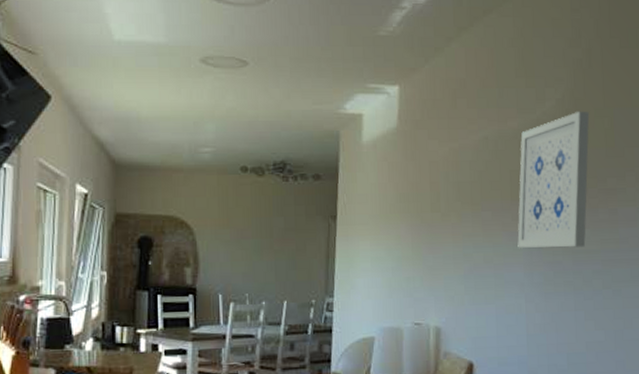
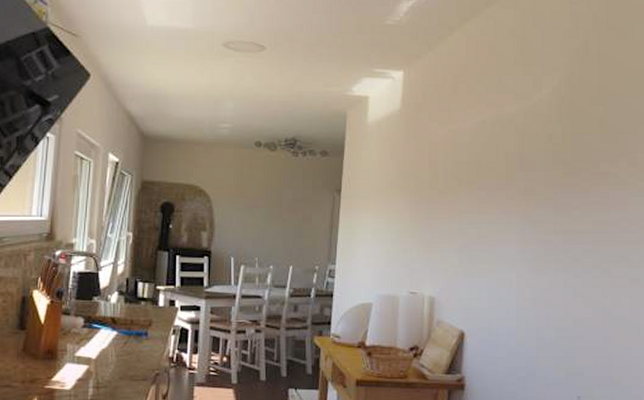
wall art: present [517,111,590,249] -> none [511,98,585,227]

